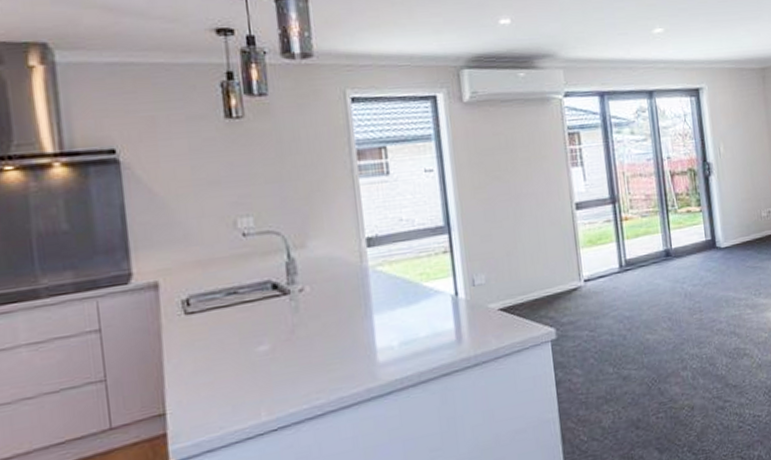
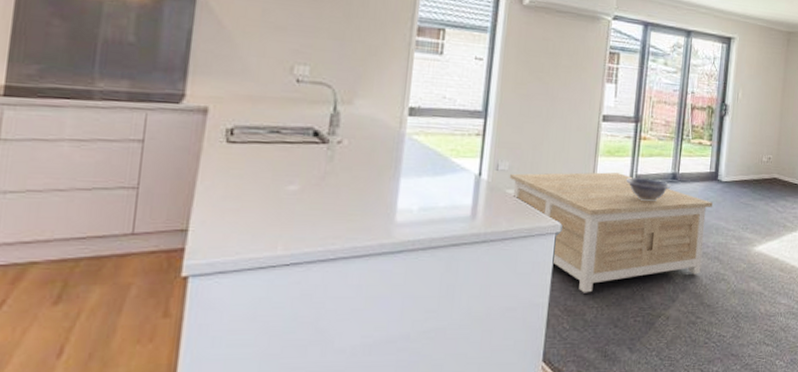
coffee table: none [487,261,719,399] -> present [509,172,714,293]
decorative bowl: none [616,260,666,287] -> present [626,178,671,202]

